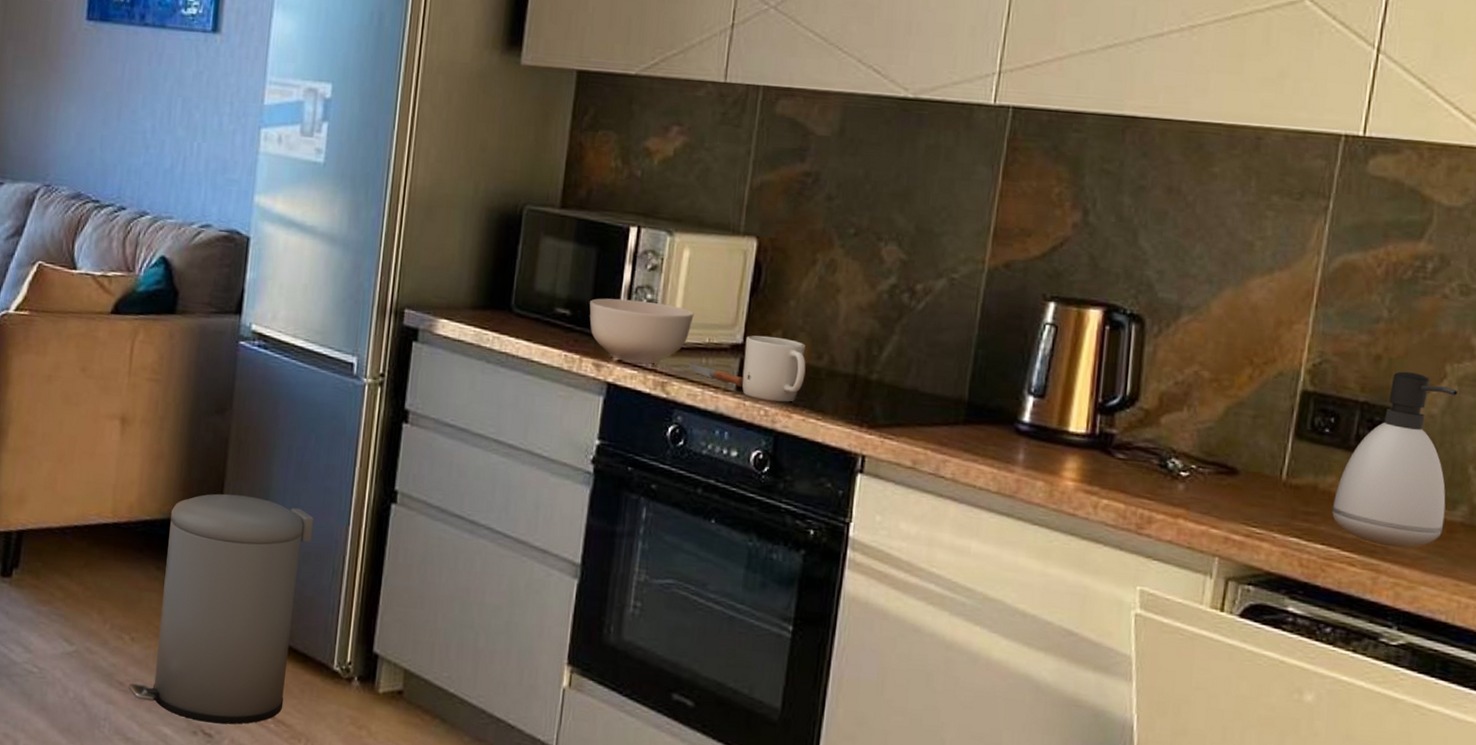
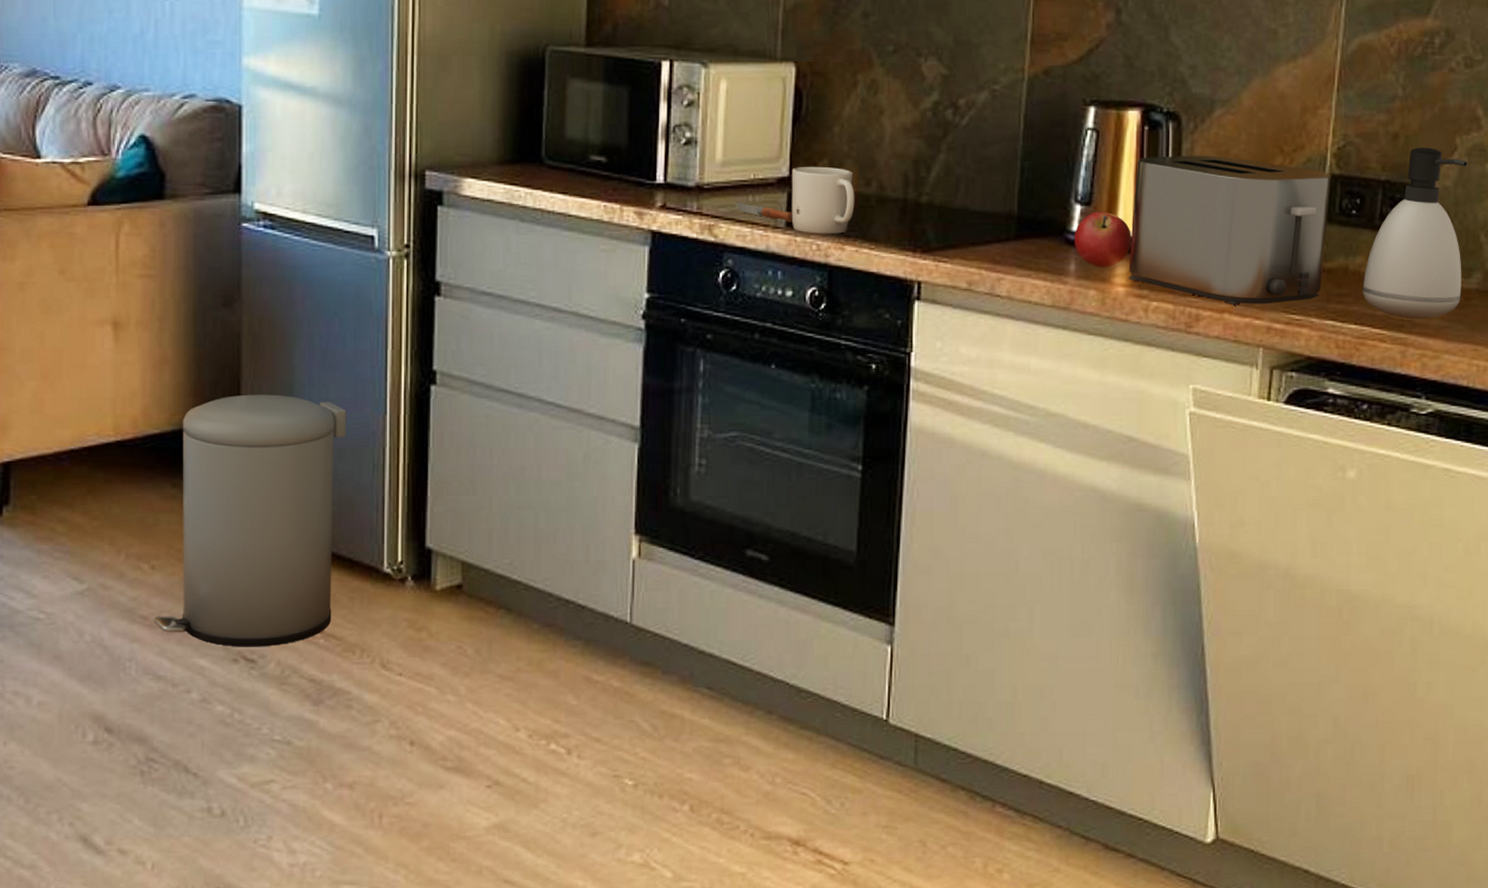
bowl: present [589,298,694,364] -> none [625,140,736,207]
fruit: none [1024,404,1085,461] -> present [1074,211,1131,268]
toaster: none [1078,356,1305,515] -> present [1128,155,1332,305]

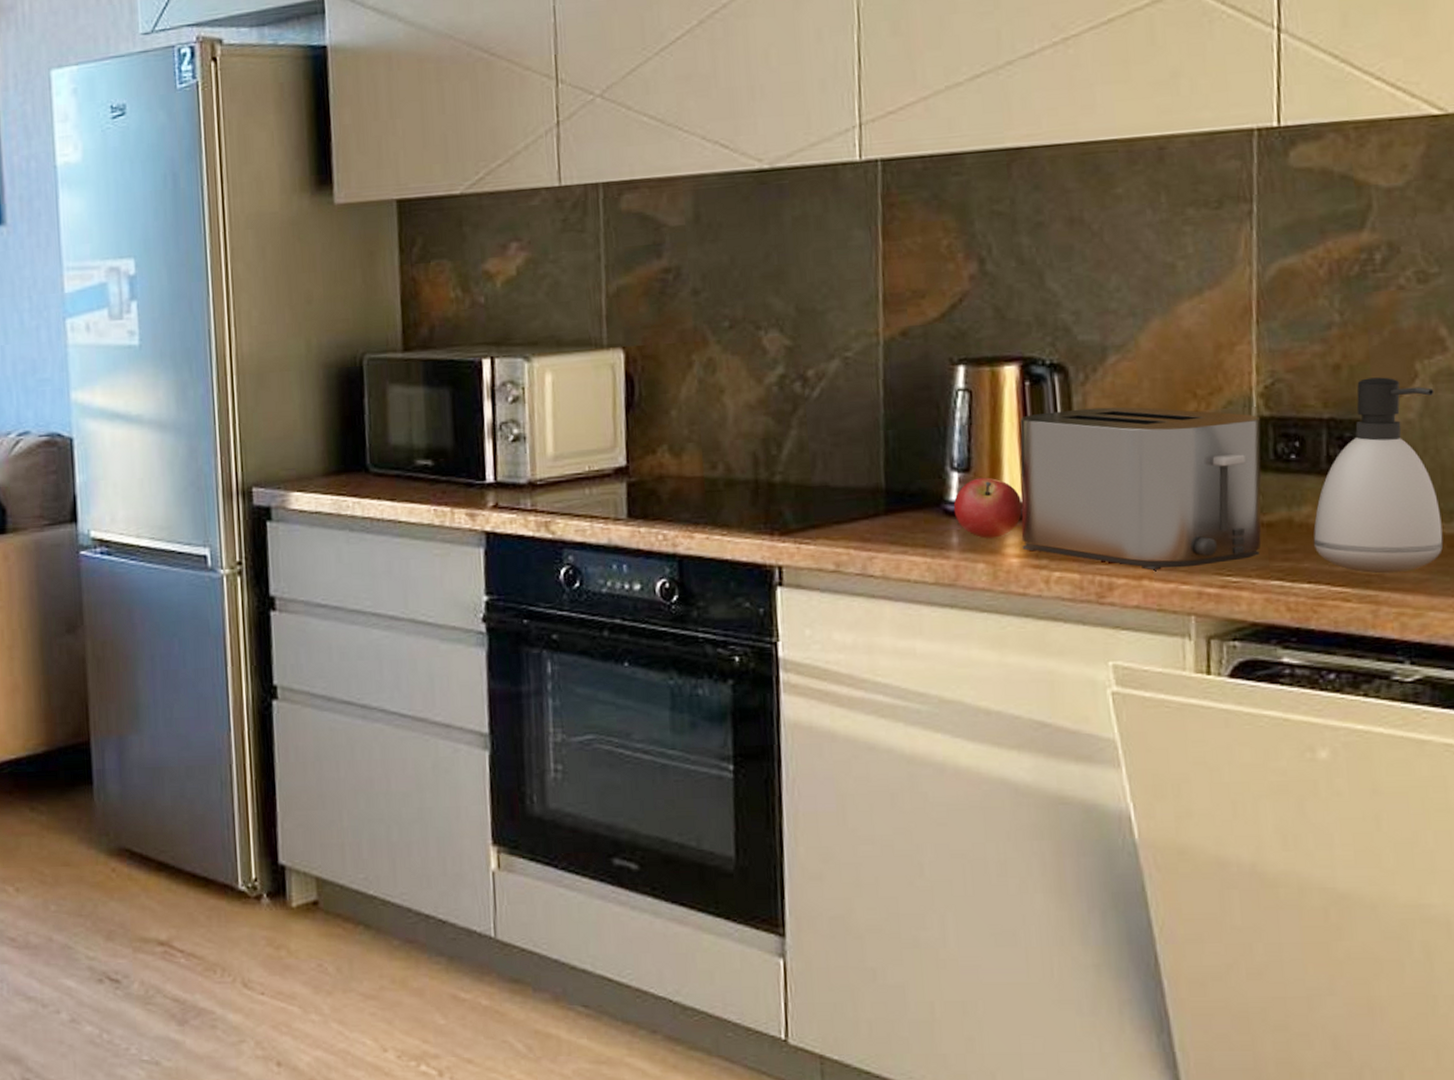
pedal bin: present [153,394,346,647] -> none [20,716,193,967]
knife: present [736,203,792,224] -> none [572,496,634,515]
mug: present [791,166,855,235] -> none [629,452,701,524]

